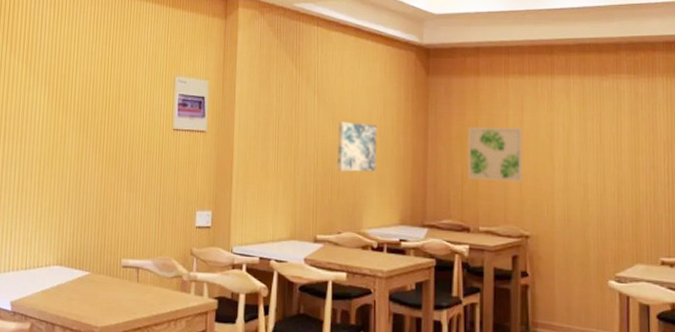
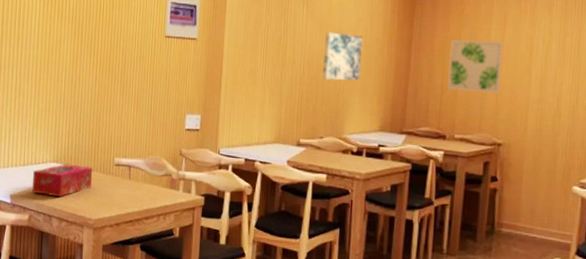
tissue box: none [34,266,98,303] -> present [32,163,92,197]

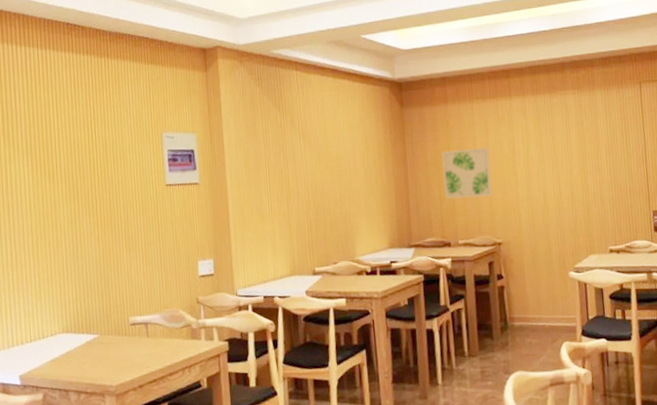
tissue box: present [32,163,92,197] -> none [42,330,108,370]
wall art: present [321,32,363,81] -> none [325,159,363,206]

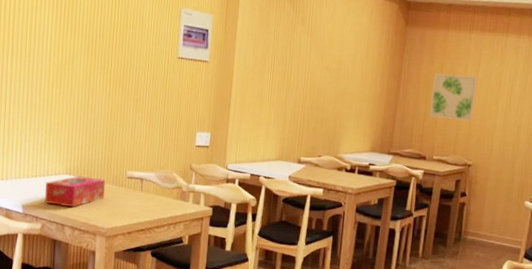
tissue box: none [42,330,108,370] -> present [45,176,105,207]

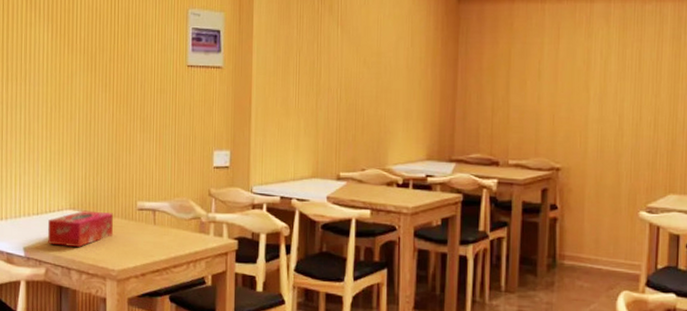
wall art: present [429,72,478,121] -> none [498,55,559,114]

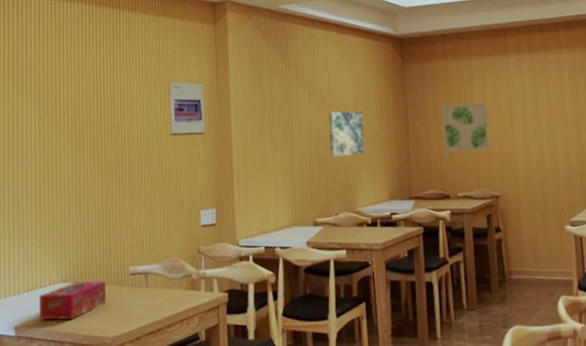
wall art: none [361,53,405,106] -> present [328,111,365,157]
wall art: none [498,55,559,114] -> present [441,102,490,152]

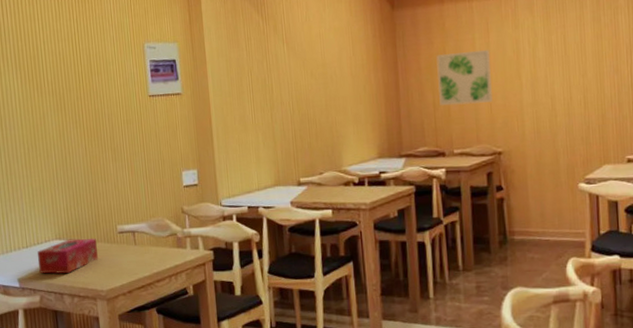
wall art: present [328,111,365,157] -> none [310,65,351,115]

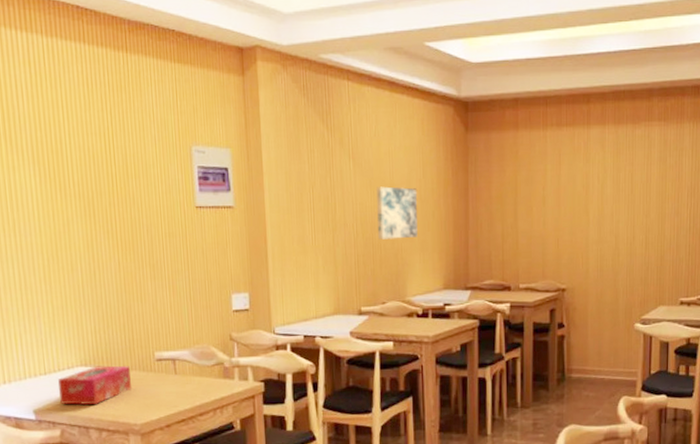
wall art: none [310,65,351,115] -> present [377,186,418,240]
wall art: present [436,49,493,106] -> none [507,182,561,239]

